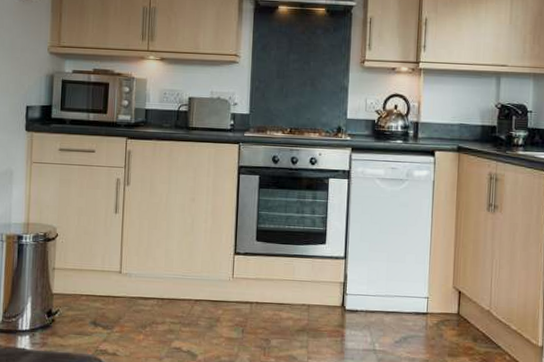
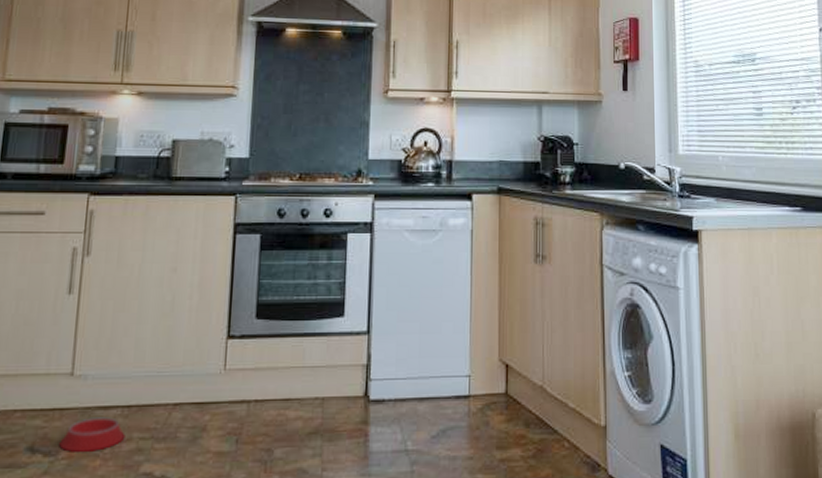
pet bowl: none [114,304,160,329] -> present [59,417,125,452]

